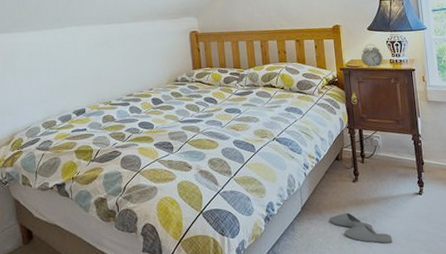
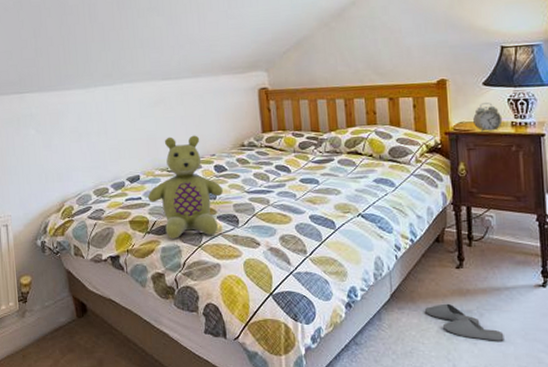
stuffed bear: none [92,72,159,166] -> present [147,135,223,239]

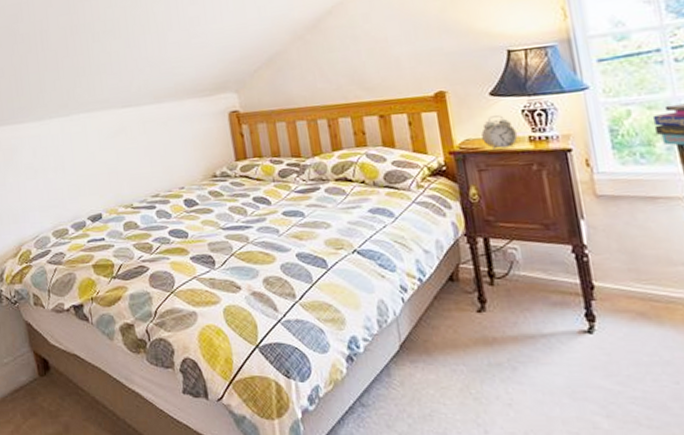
stuffed bear: present [147,135,223,239] -> none [111,166,195,284]
slippers: present [425,303,504,341] -> none [443,355,546,401]

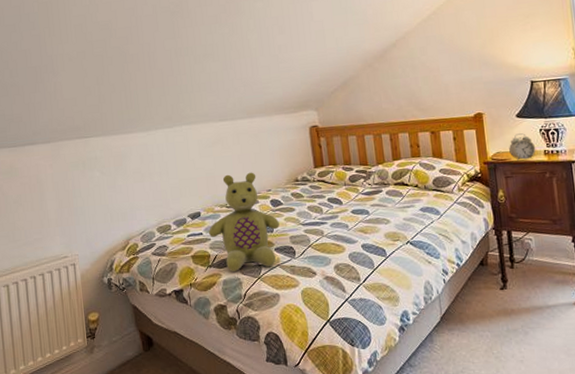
stuffed bear: none [111,166,195,284] -> present [208,172,279,272]

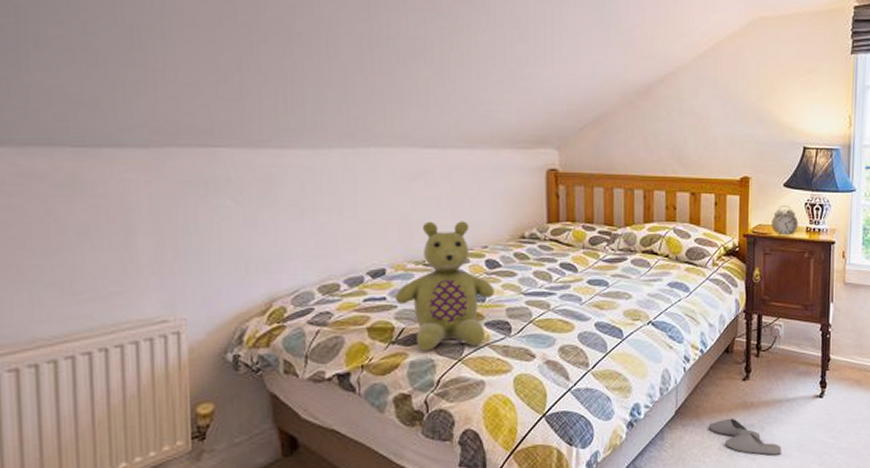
slippers: none [474,323,549,358] -> present [709,418,782,455]

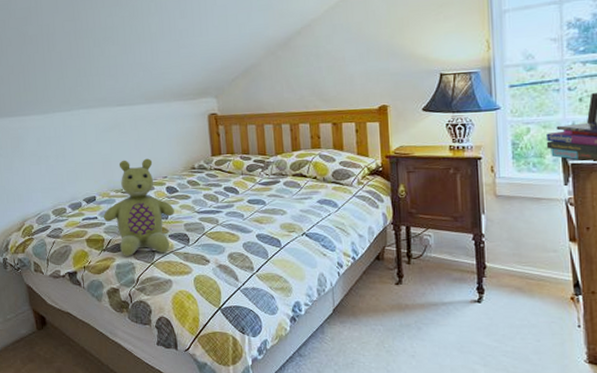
slippers: present [709,418,782,455] -> none [366,317,441,353]
alarm clock: present [772,205,799,236] -> none [413,127,441,155]

